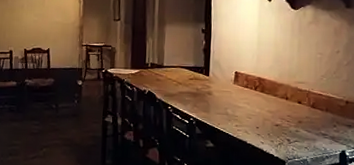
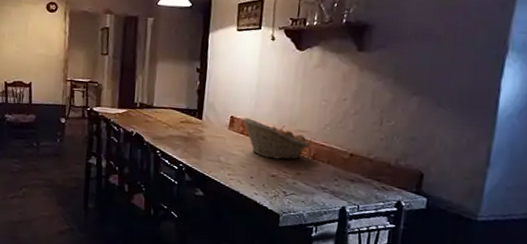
fruit basket: none [246,72,308,110] -> present [242,117,309,160]

